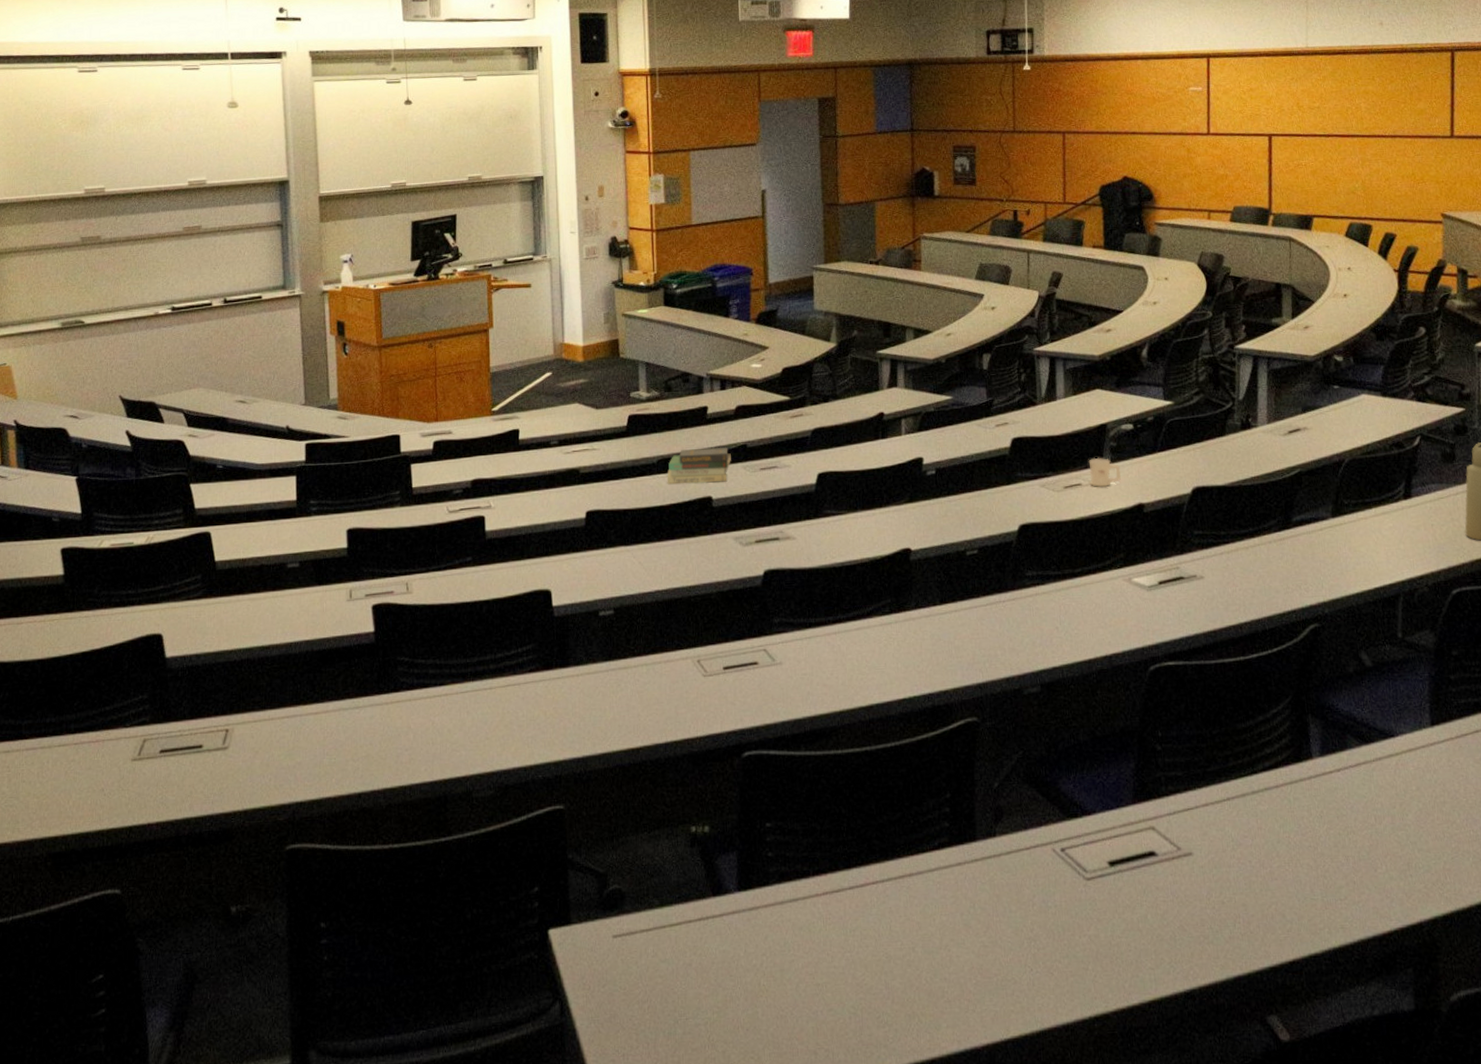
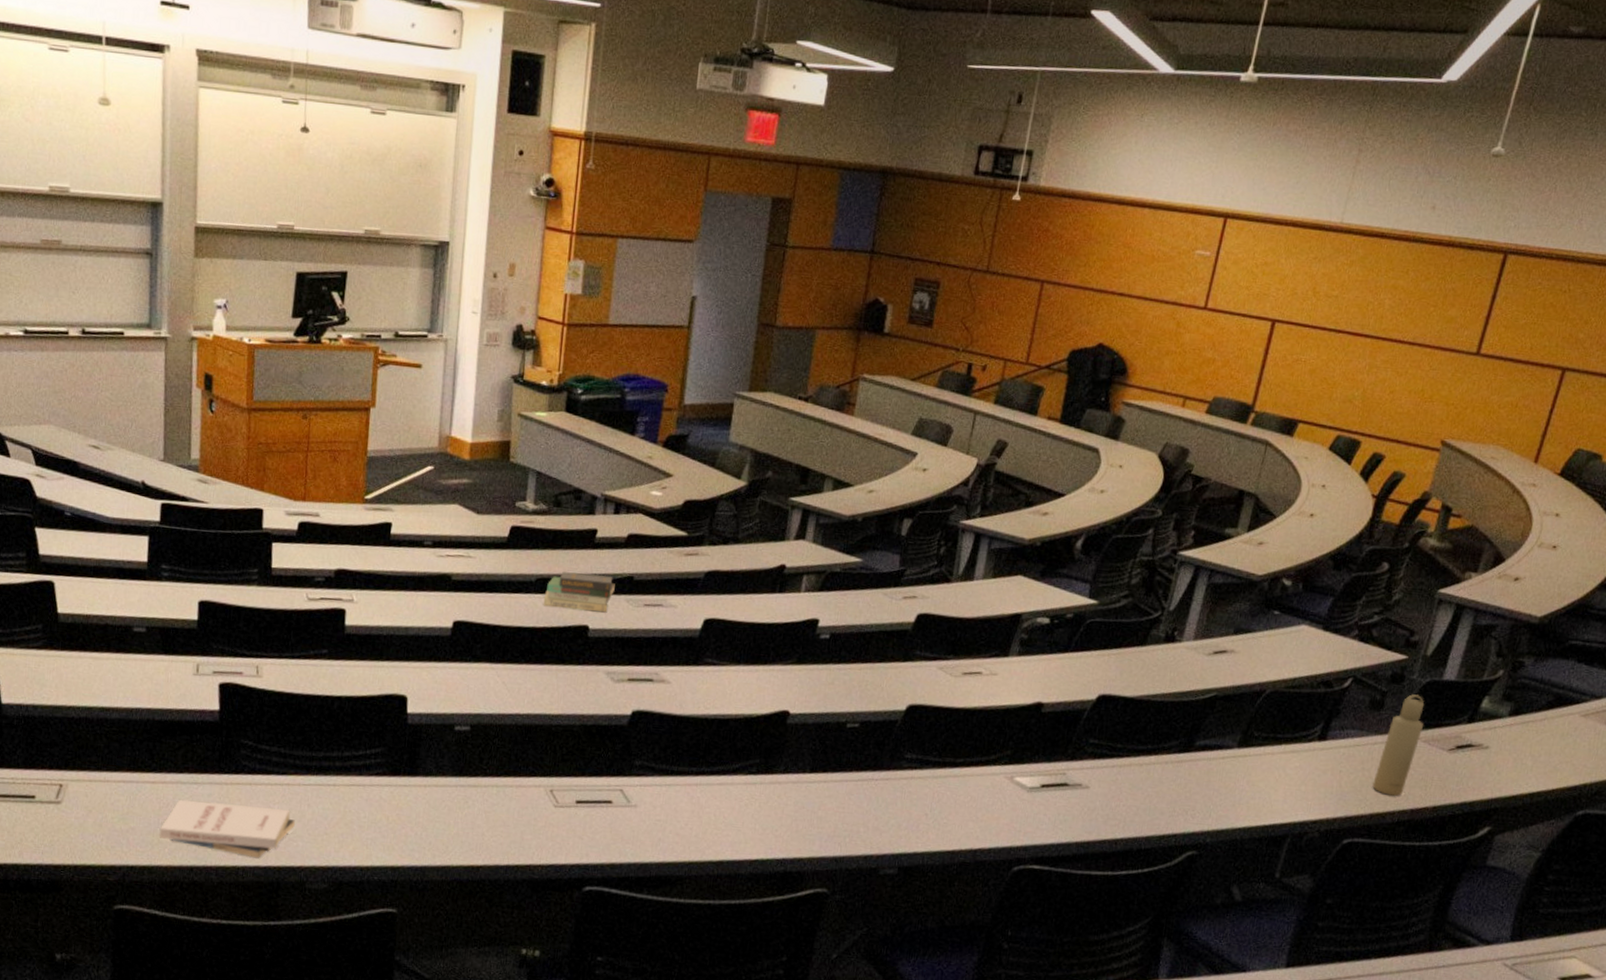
books: none [325,720,456,775] -> present [159,799,295,859]
mug: present [1088,457,1121,488] -> none [991,647,1027,681]

